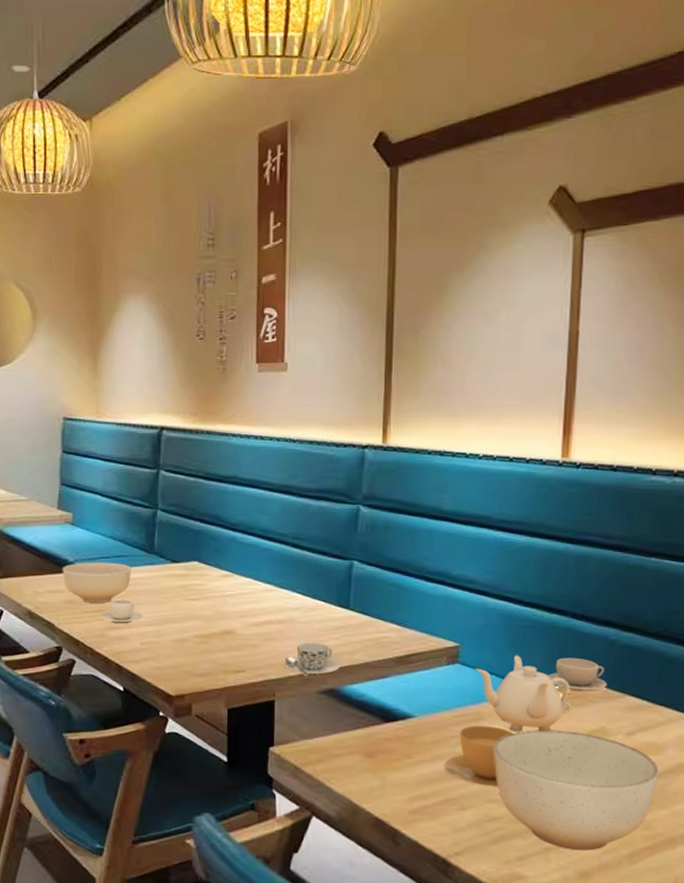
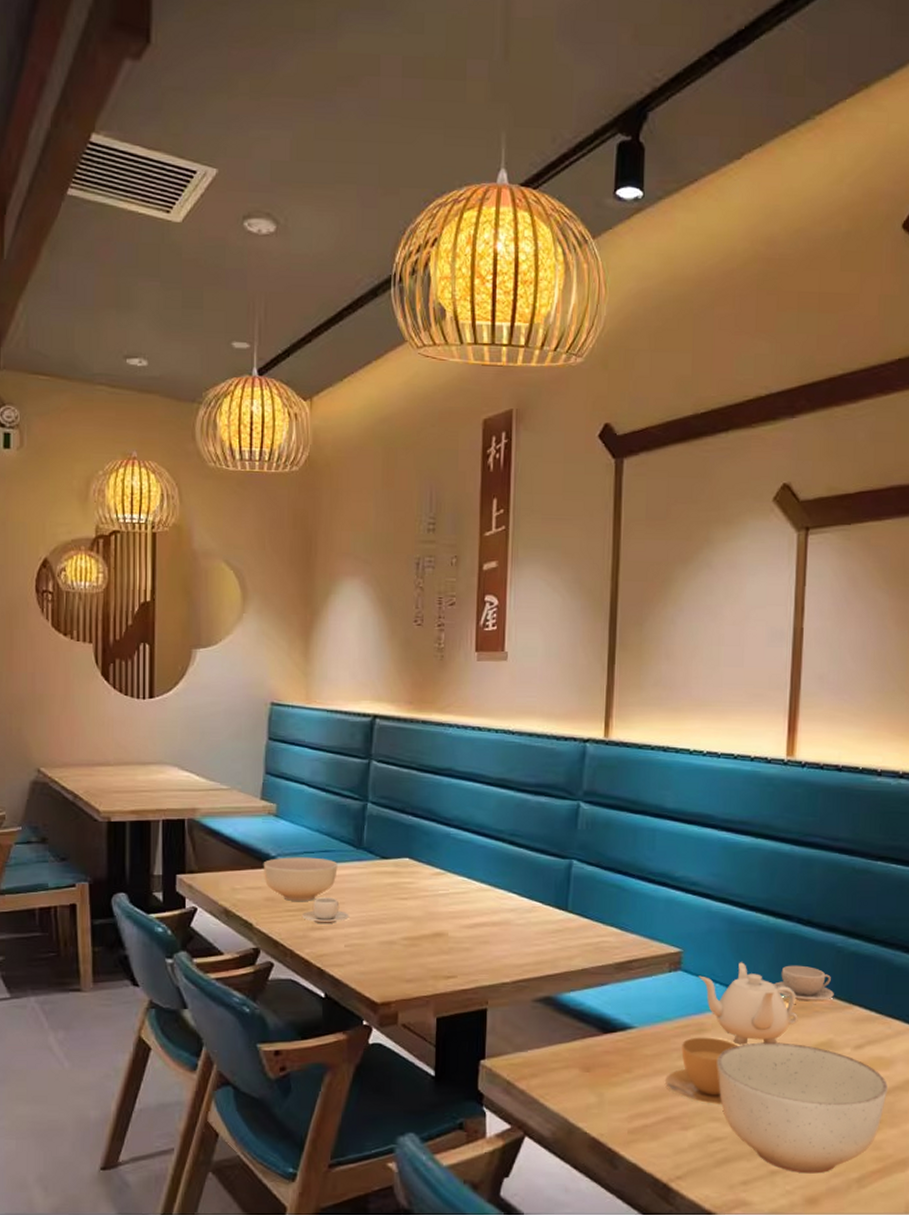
teacup: present [284,642,341,677] -> none [498,946,558,984]

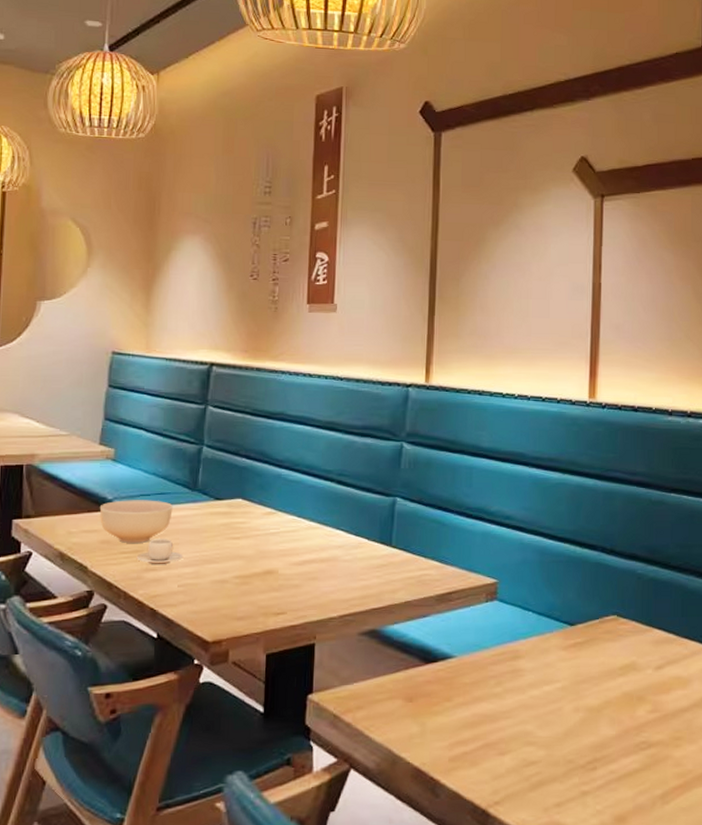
teacup: present [665,1037,738,1104] -> none [483,663,550,729]
teapot: present [698,962,798,1045] -> none [512,590,604,670]
bowl: present [716,1042,889,1174] -> none [530,666,687,793]
teacup: present [773,965,834,1002] -> none [581,592,636,626]

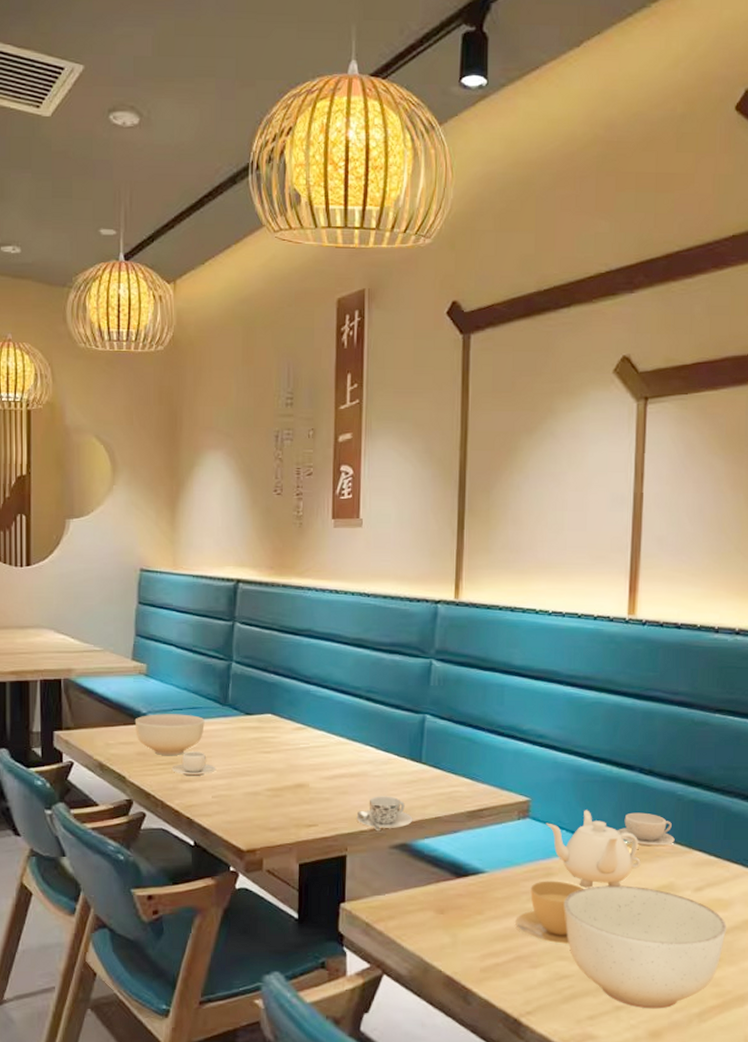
teacup: none [326,581,383,618] -> present [356,796,413,832]
teacup: none [483,663,550,729] -> present [515,881,584,944]
teapot: none [512,590,604,670] -> present [545,810,641,888]
bowl: none [530,666,687,793] -> present [563,885,727,1009]
teacup: none [581,592,636,626] -> present [617,812,675,847]

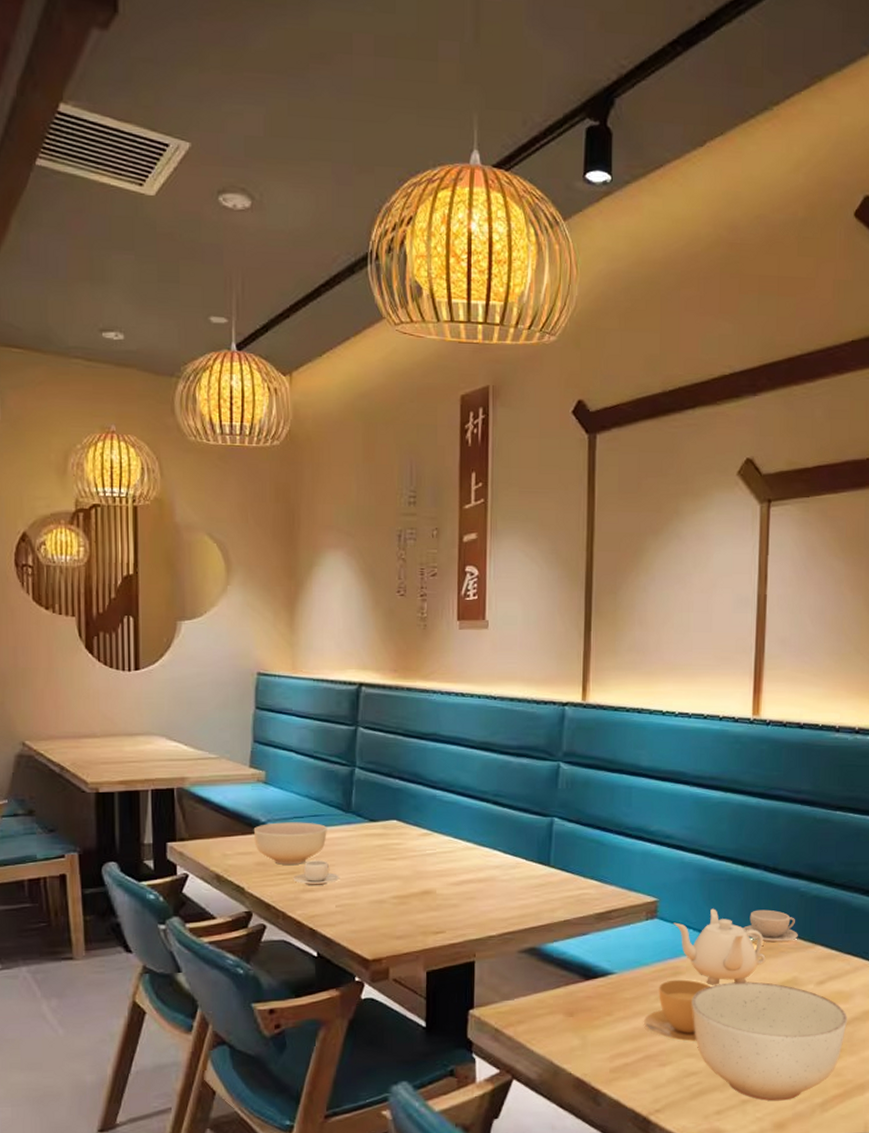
teacup: present [356,796,413,832] -> none [484,900,542,936]

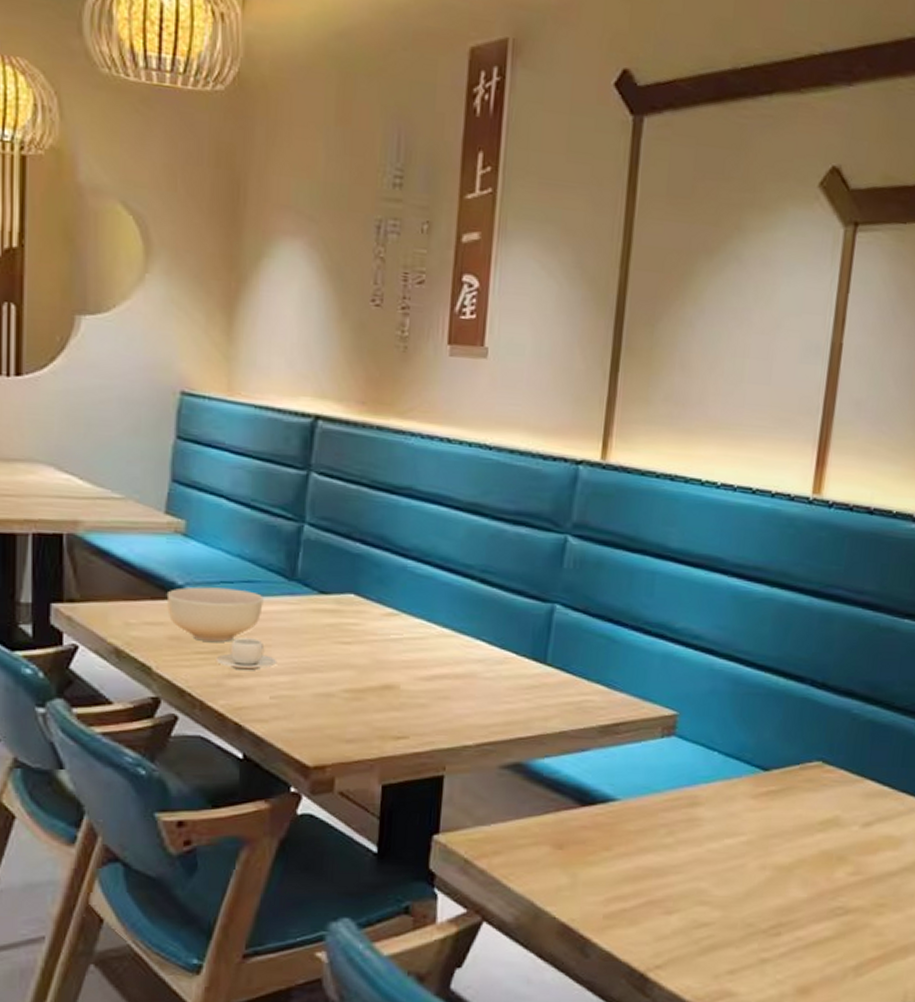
teacup: present [644,979,711,1042] -> none [649,811,735,886]
teapot: present [673,908,766,985] -> none [694,728,804,821]
bowl: present [691,981,848,1101] -> none [709,818,896,962]
teacup: present [742,909,798,943] -> none [778,733,845,774]

